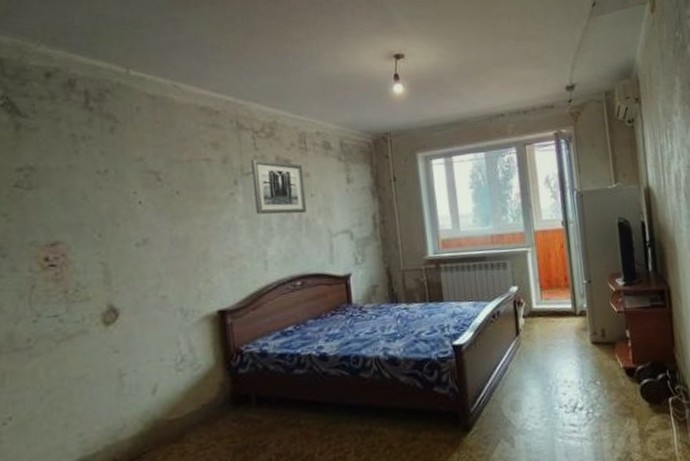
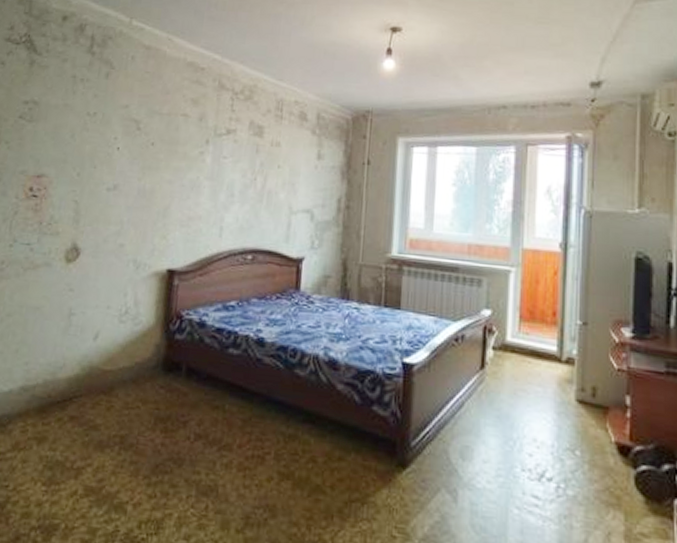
wall art: present [251,159,306,215] -> none [221,121,275,185]

